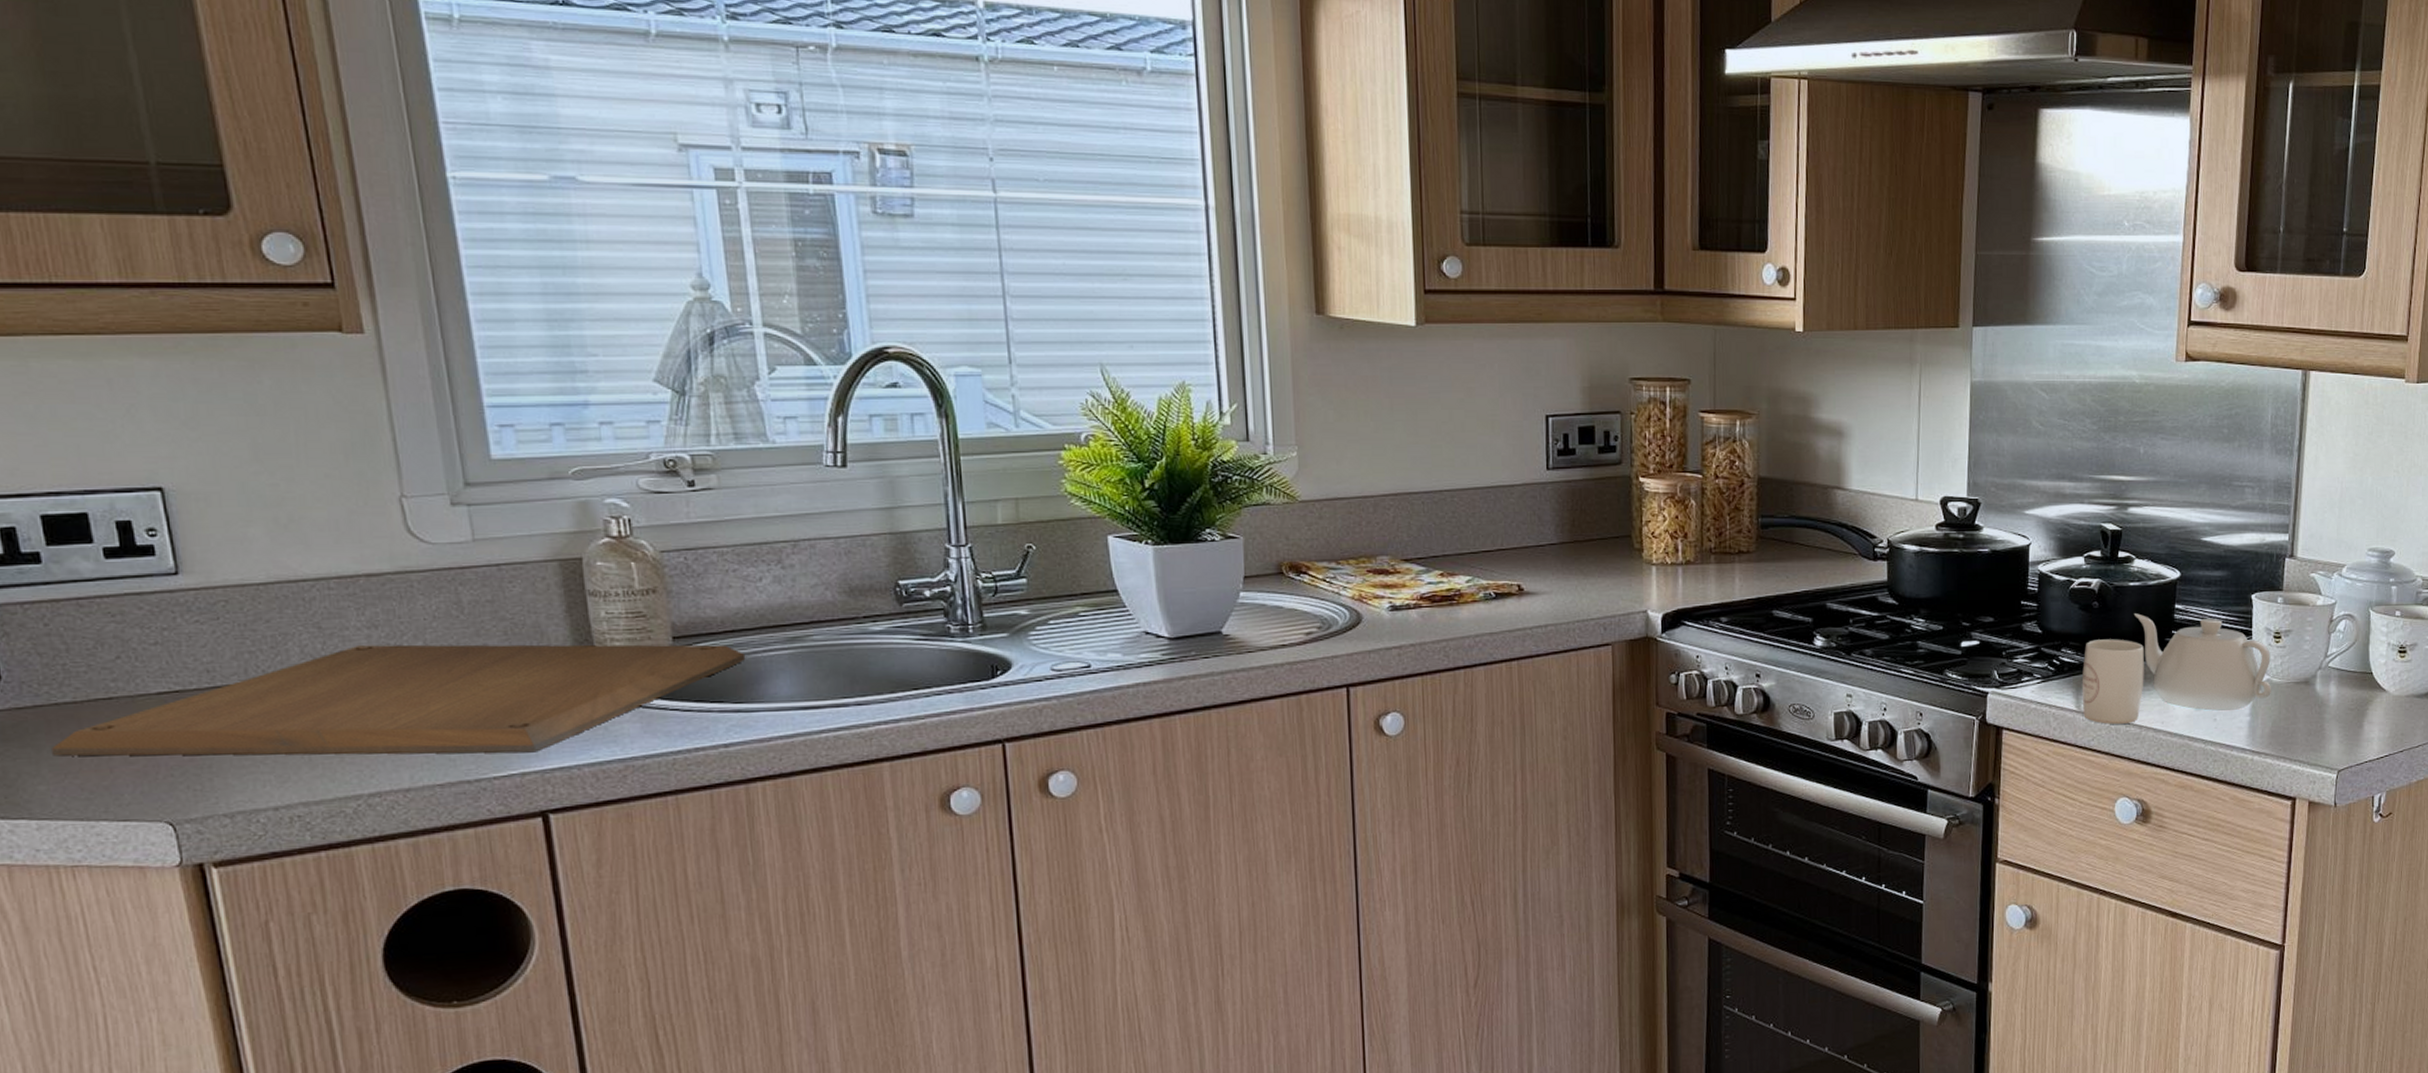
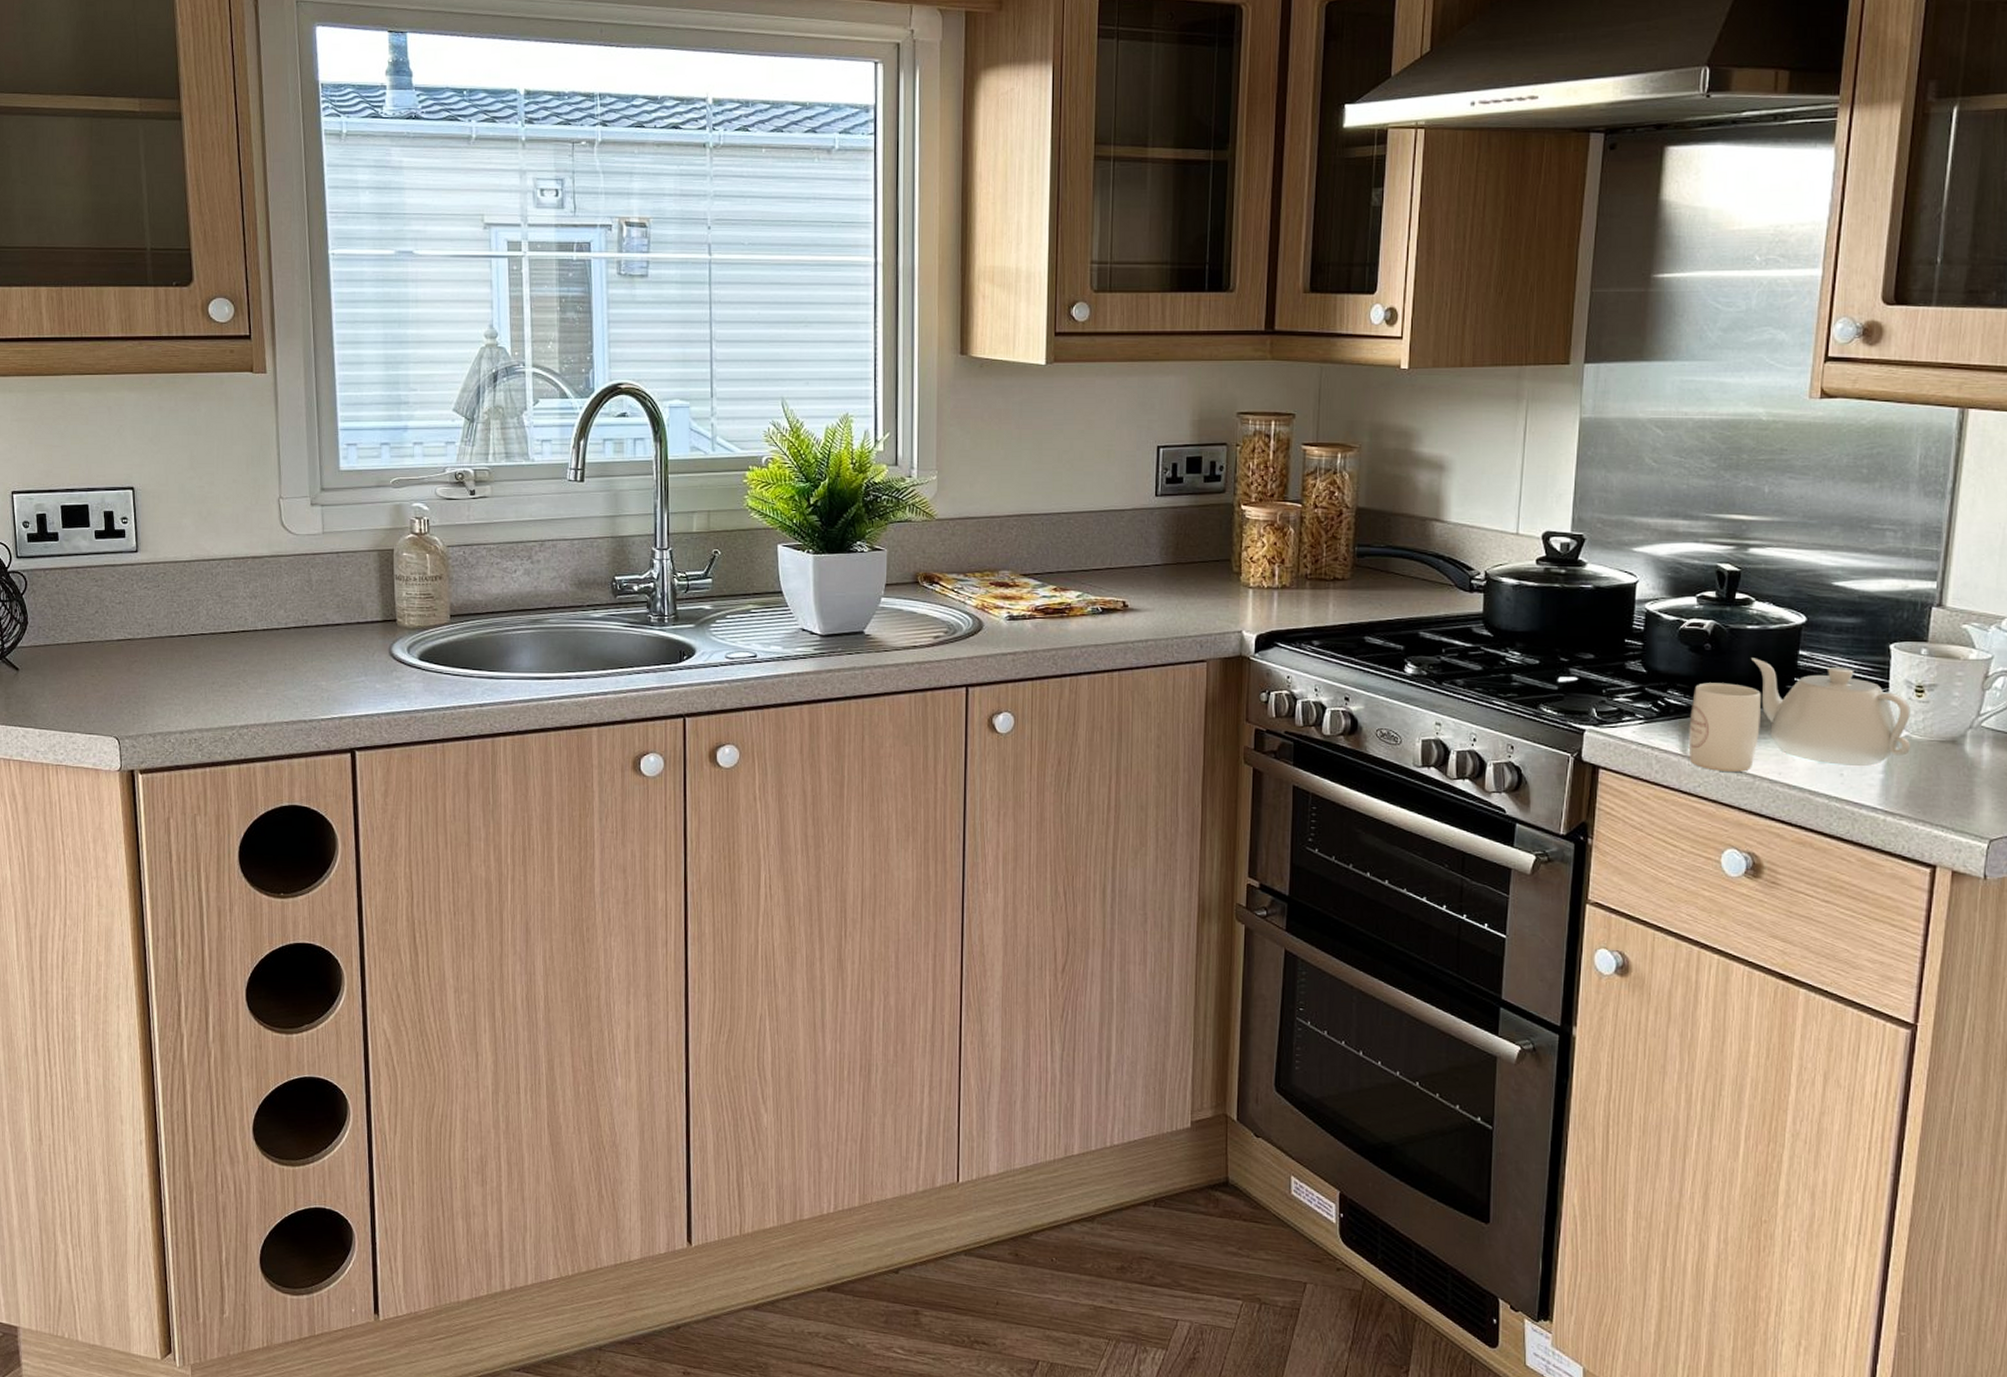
chopping board: present [50,644,746,757] -> none [51,611,500,702]

